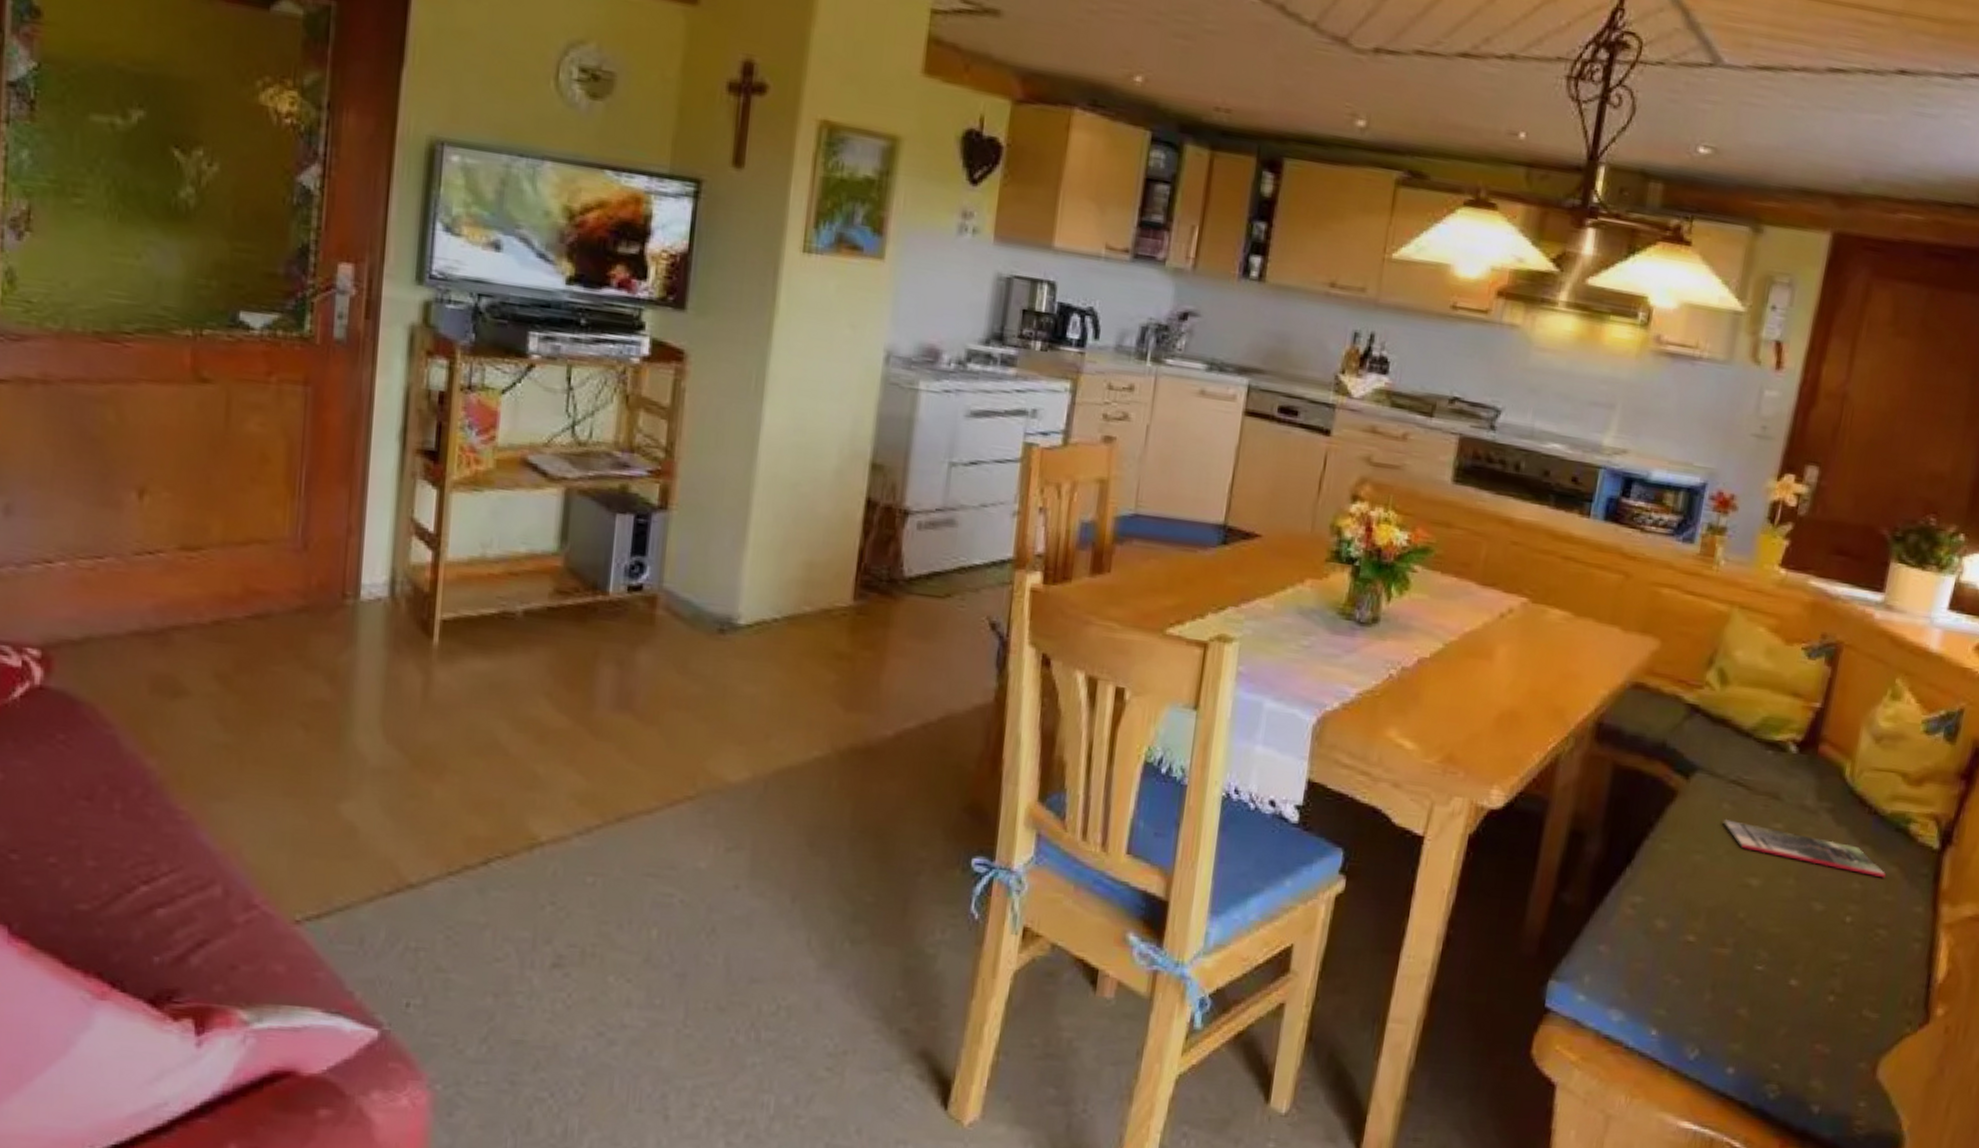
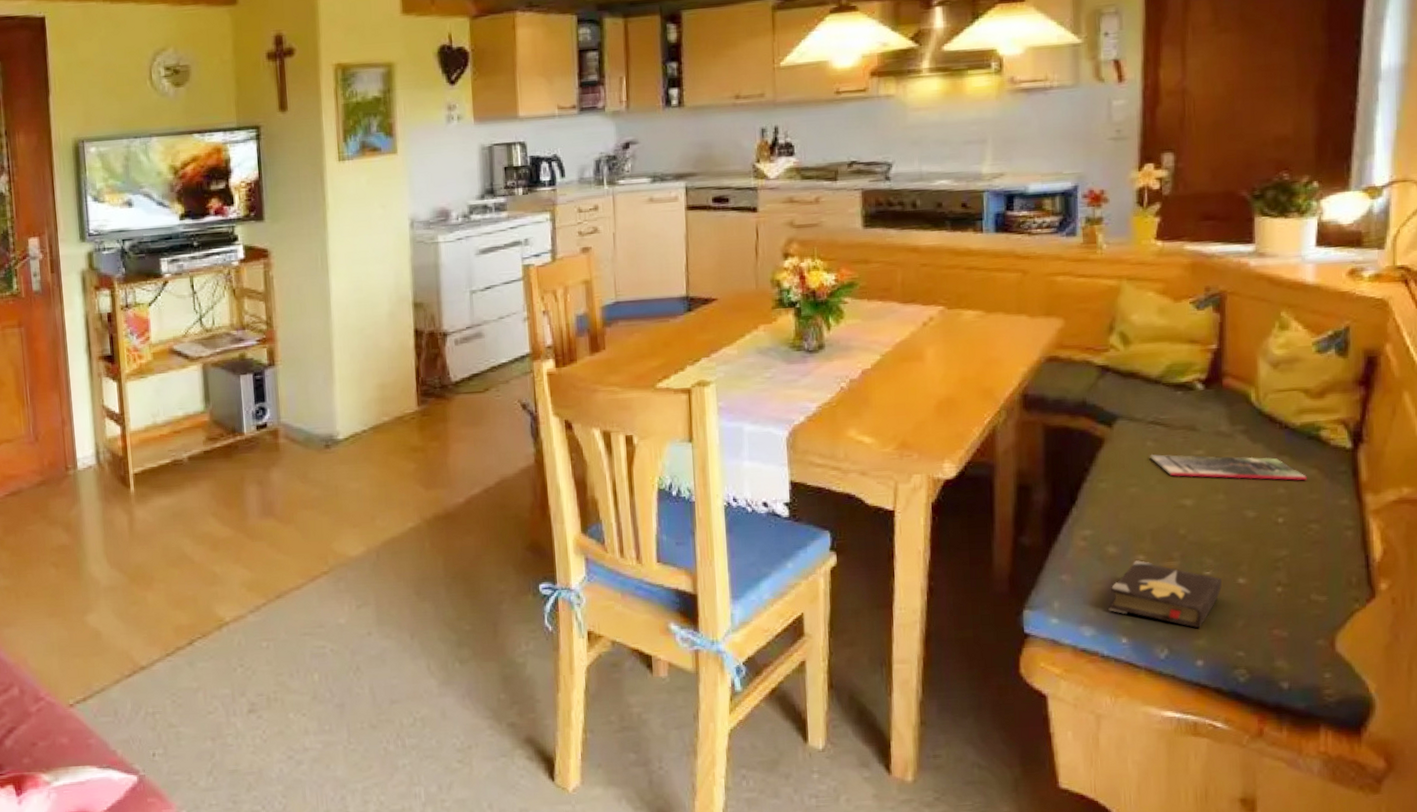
hardback book: none [1643,941,1773,1031] -> present [1108,560,1222,629]

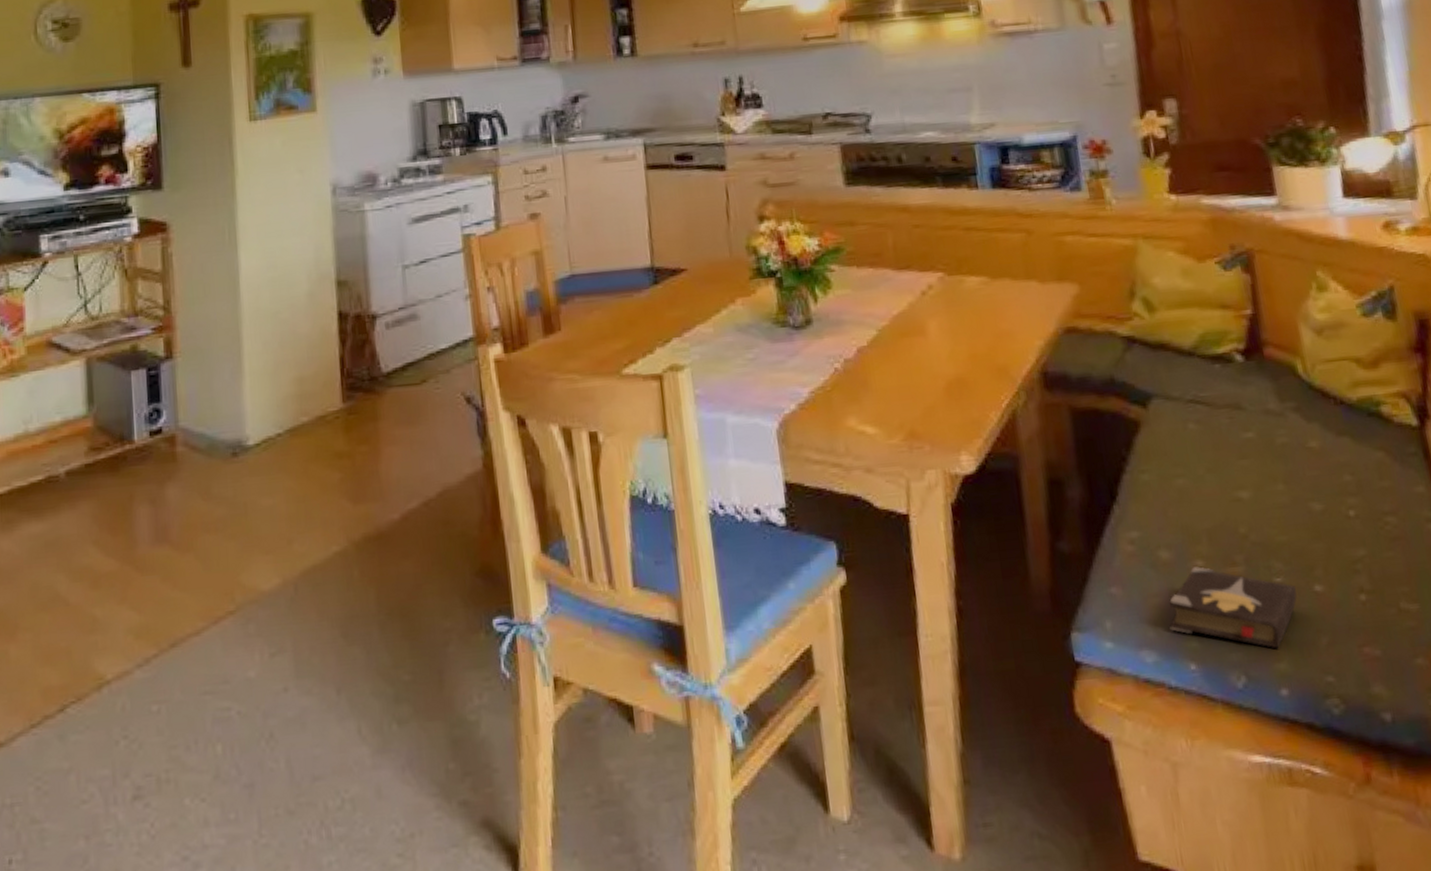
magazine: present [1149,454,1307,481] -> none [1193,438,1374,466]

